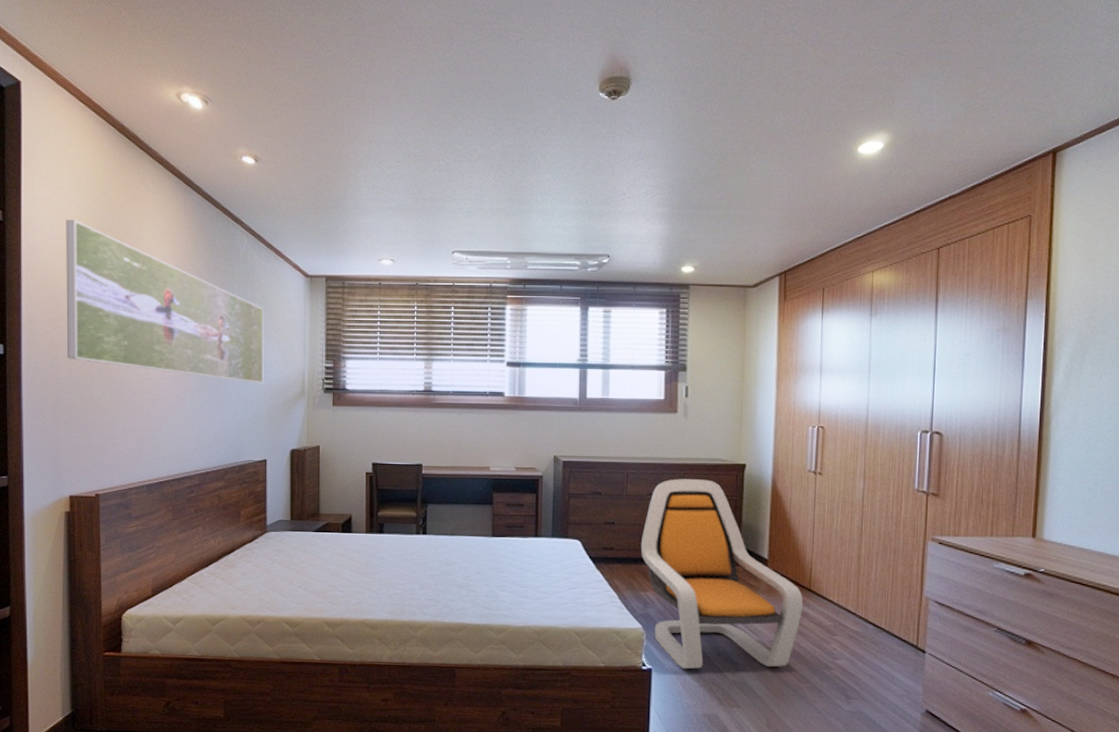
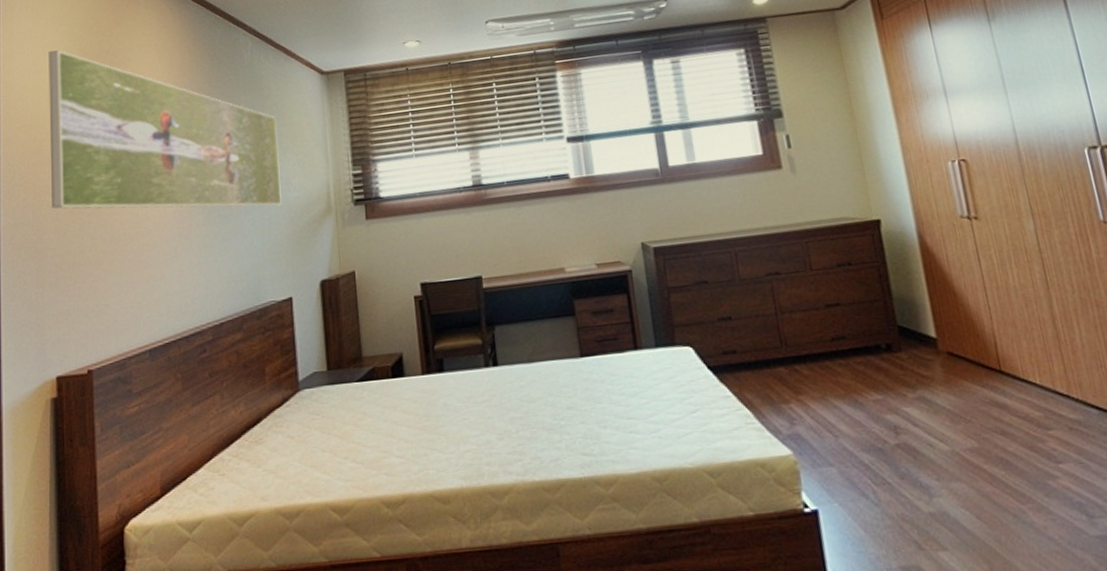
lounge chair: present [640,479,803,669] -> none [768,245,1000,505]

